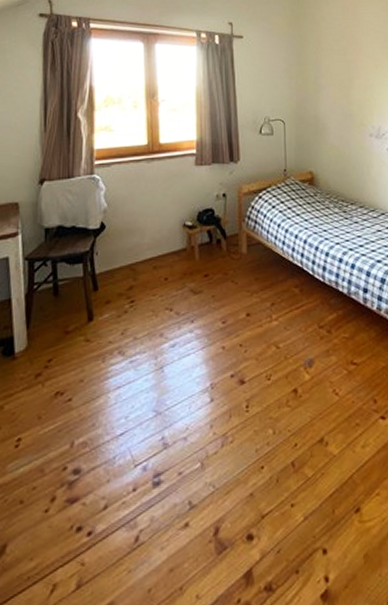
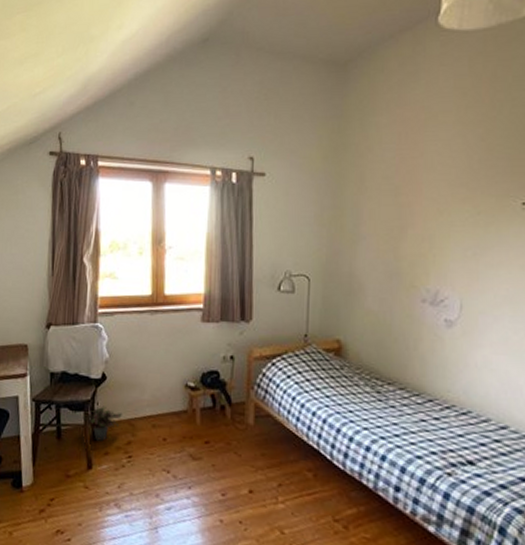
potted plant: none [77,255,123,291] -> present [78,406,122,441]

